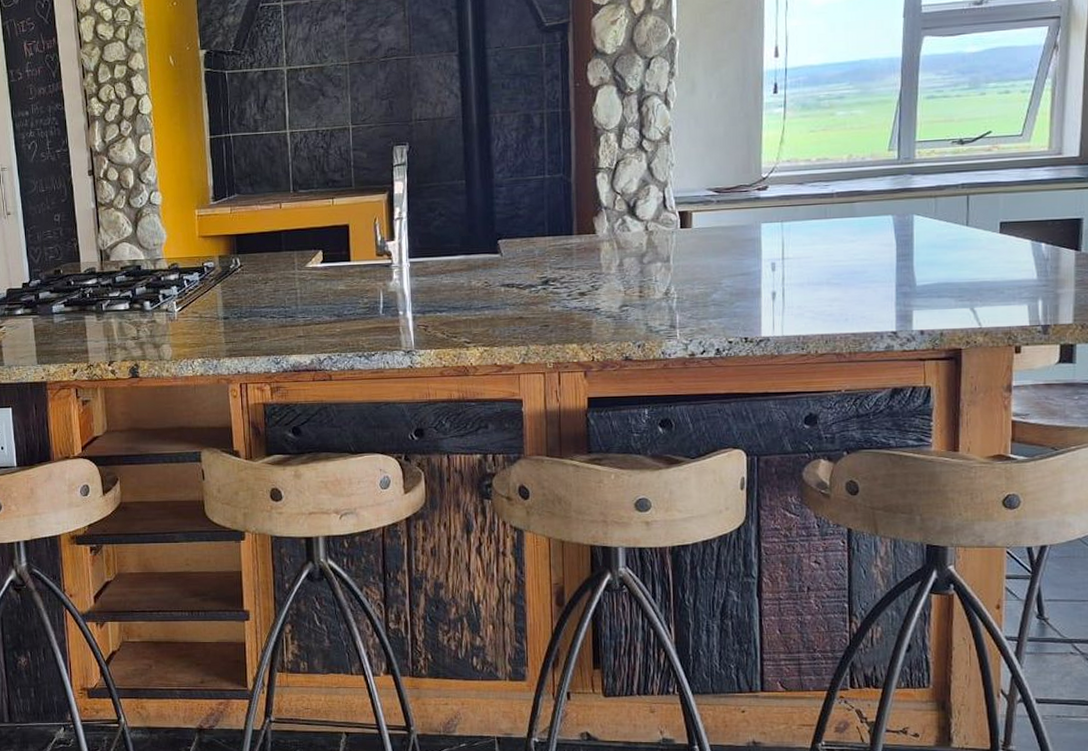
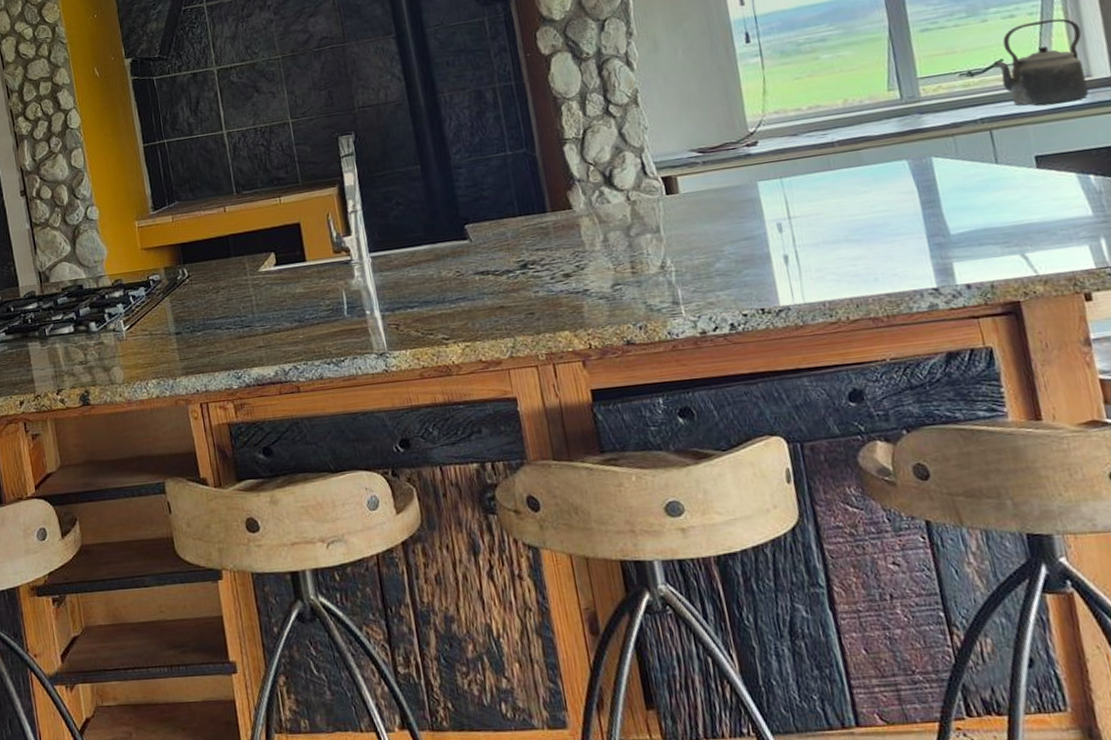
kettle: none [983,98,1062,177] -> present [993,18,1089,106]

